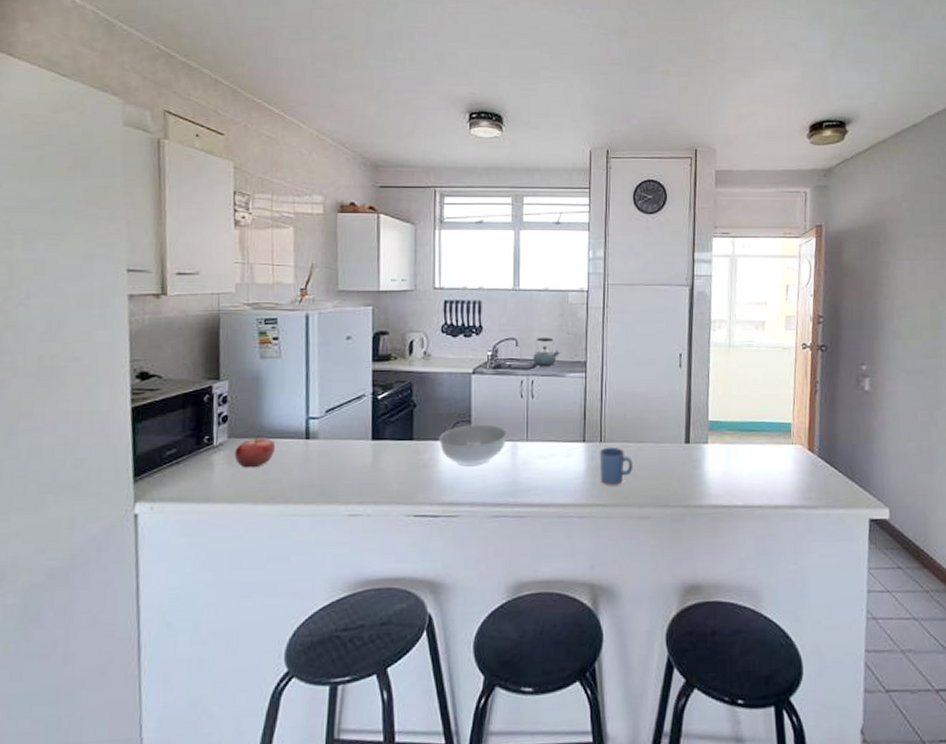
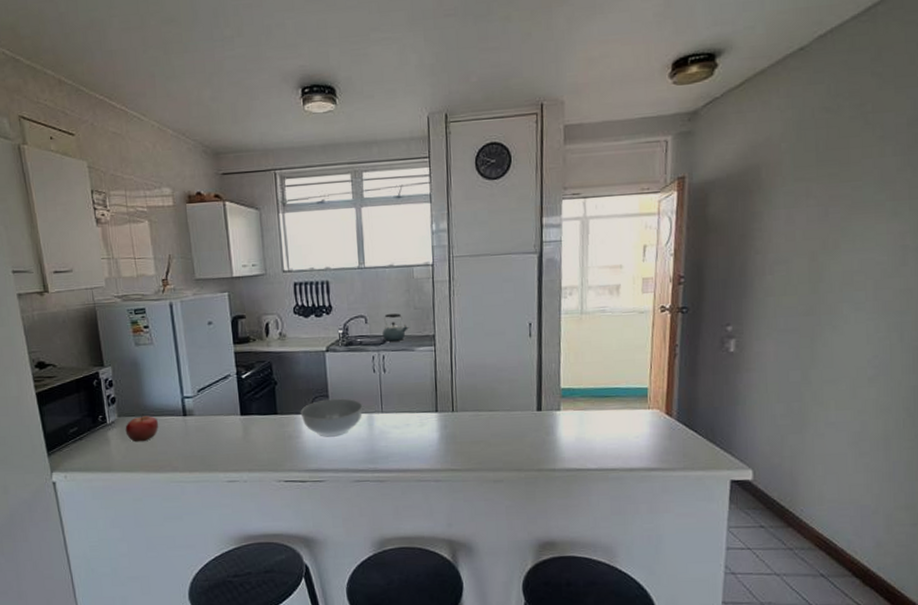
mug: present [599,446,633,485] -> none [452,415,485,452]

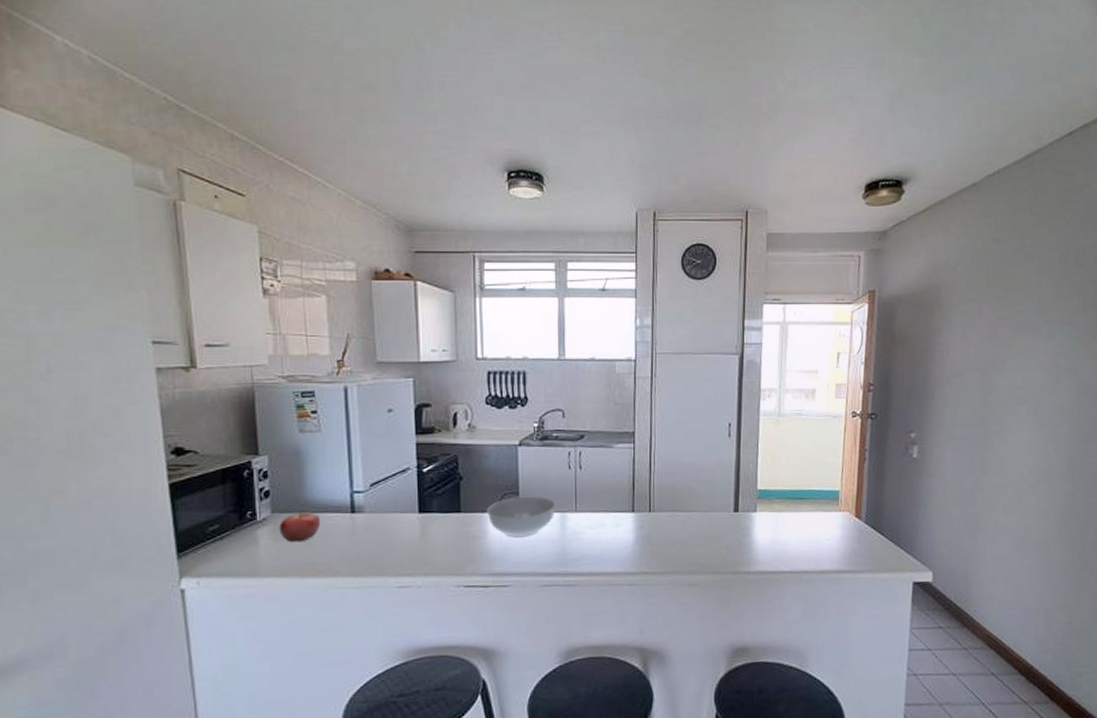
kettle: present [382,313,409,342] -> none [580,408,609,437]

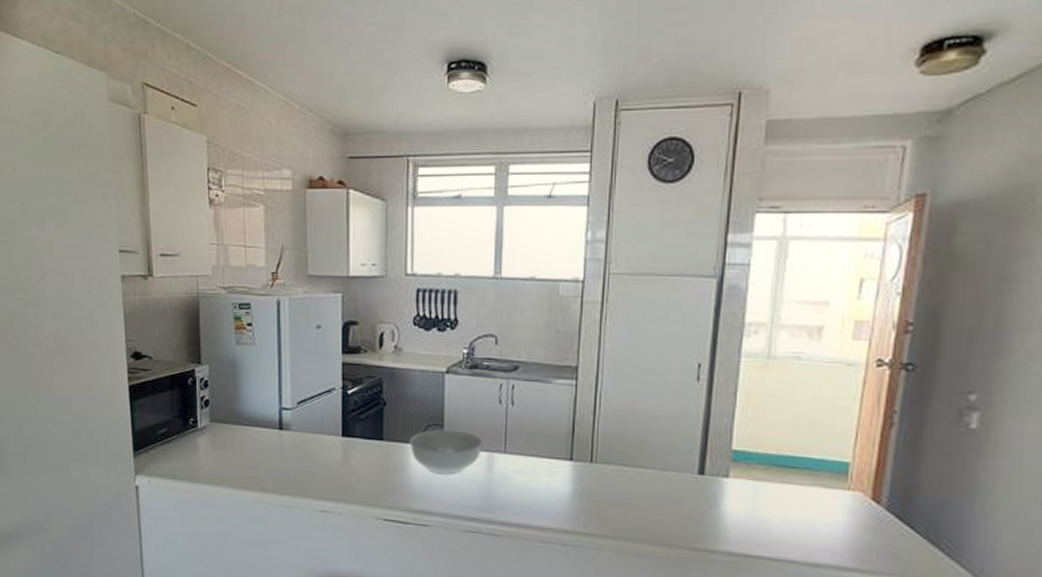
fruit: present [279,509,321,543] -> none [216,421,252,454]

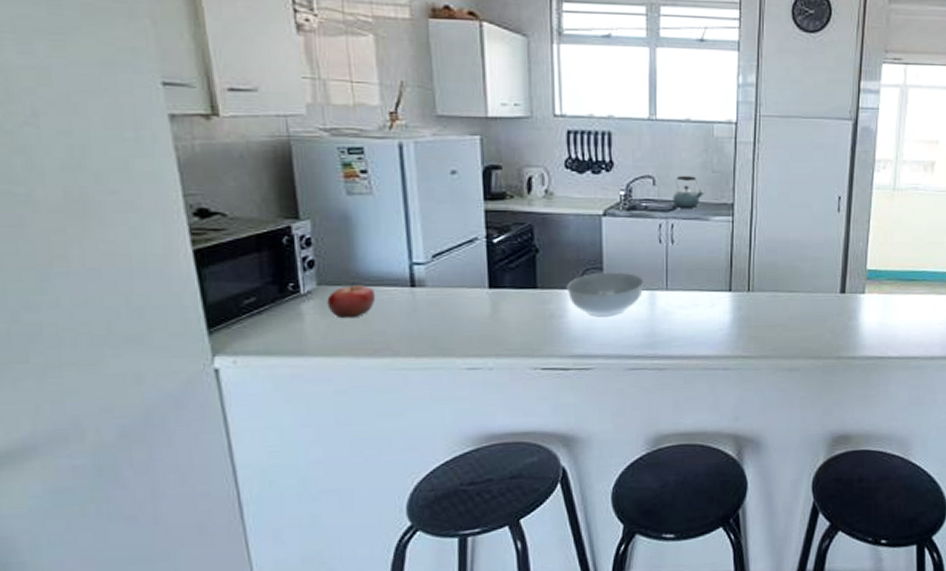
fruit: none [216,421,252,454] -> present [327,282,376,319]
kettle: none [515,336,548,369] -> present [673,176,705,208]

